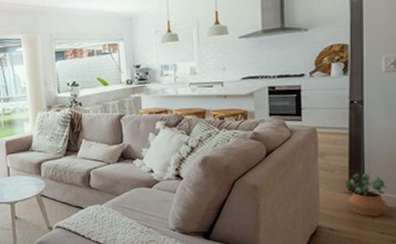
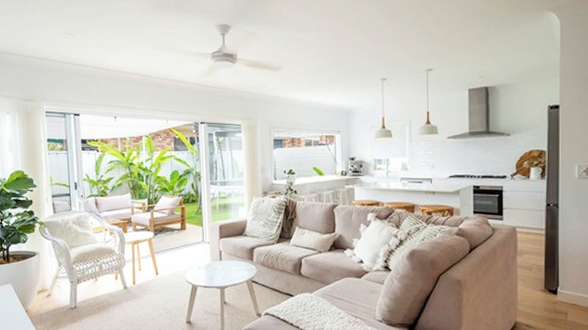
potted plant: present [346,172,389,217] -> none [542,272,580,315]

